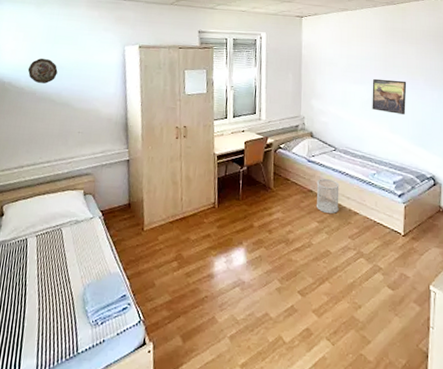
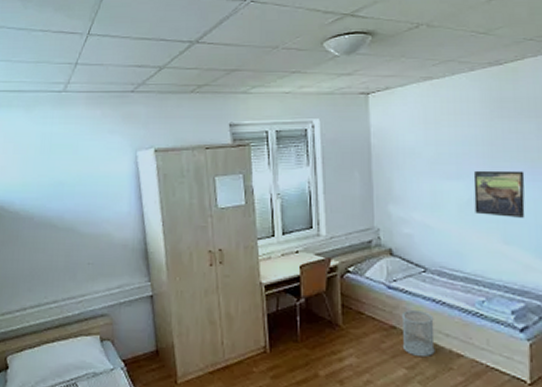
decorative plate: present [28,58,58,84] -> none [21,175,57,205]

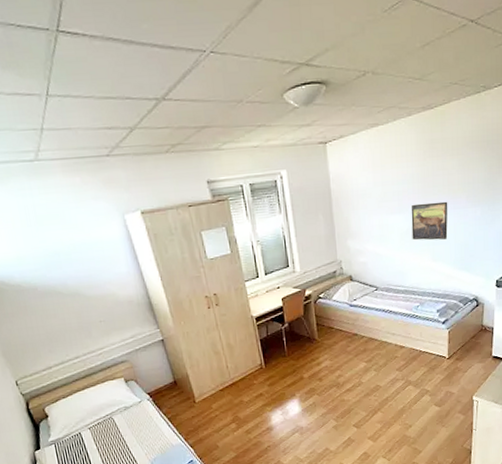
wastebasket: present [401,309,435,358] -> none [361,319,385,353]

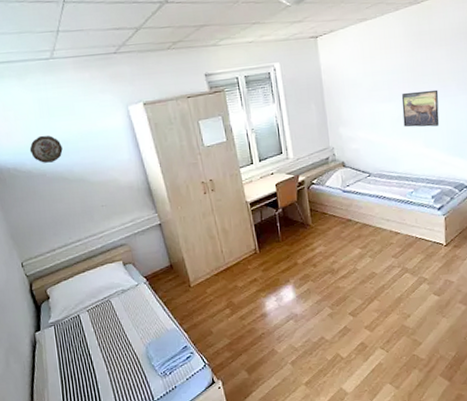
decorative plate: none [17,246,55,276] -> present [29,136,63,163]

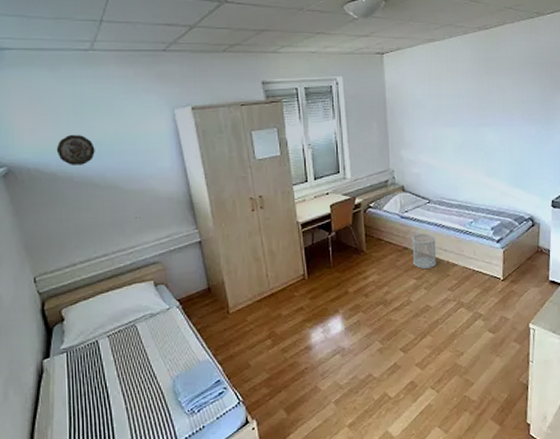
wastebasket: none [354,205,380,239] -> present [411,233,437,270]
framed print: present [401,89,440,127] -> none [465,118,503,156]

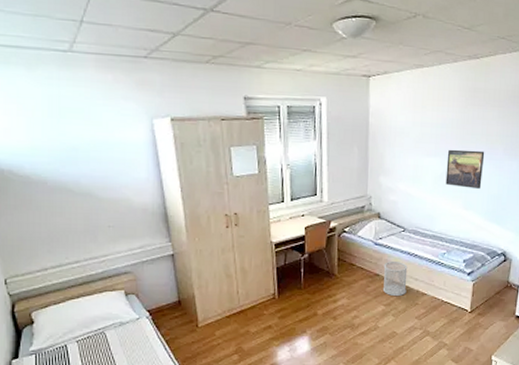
decorative plate: present [56,135,95,165] -> none [31,138,70,170]
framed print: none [465,118,503,156] -> present [445,149,485,189]

